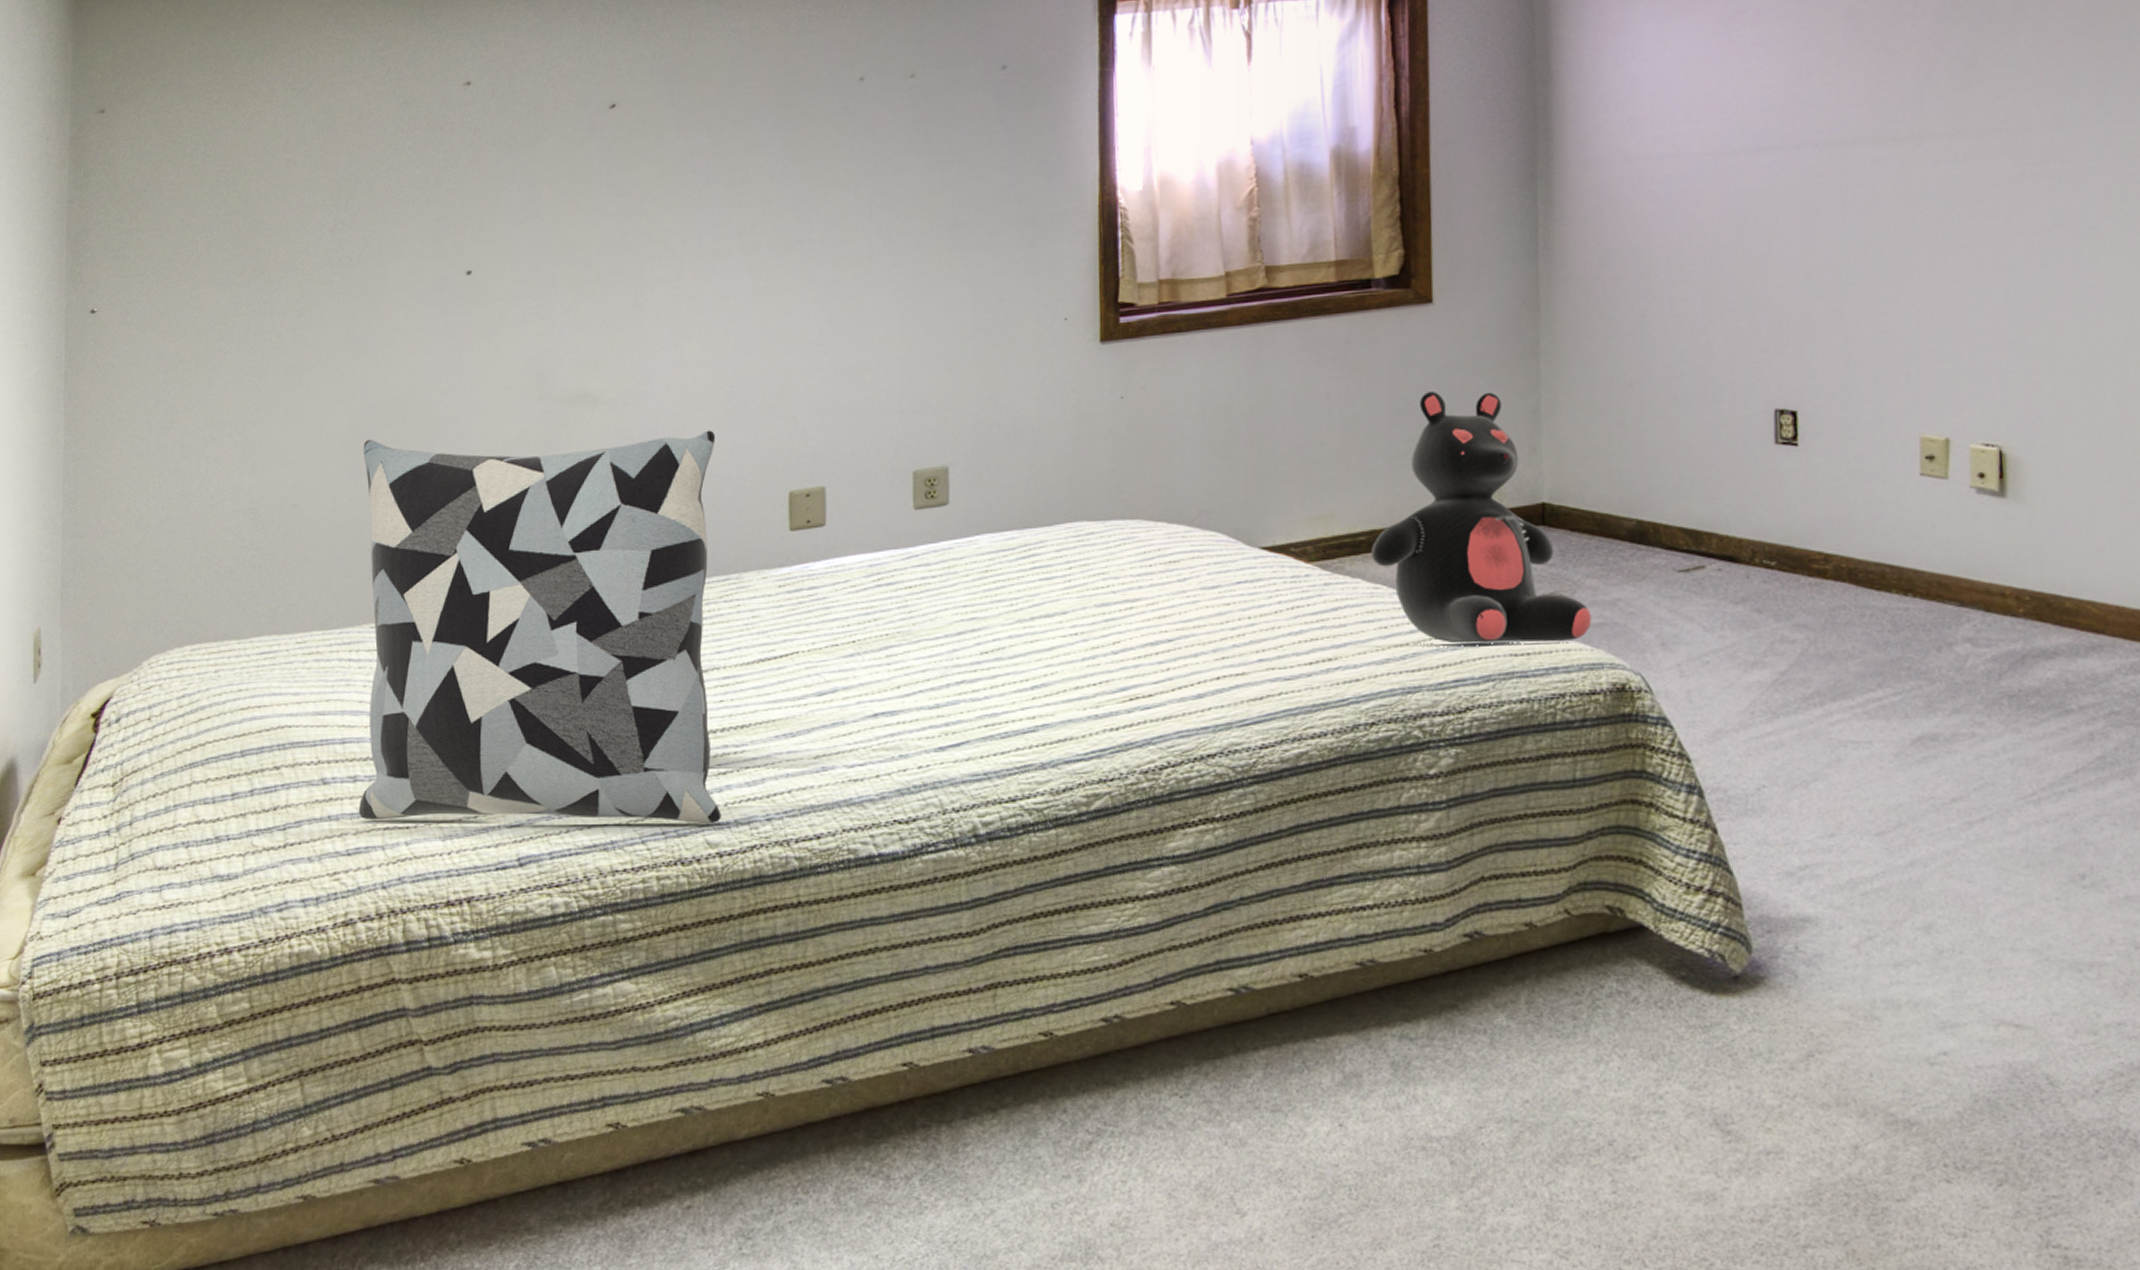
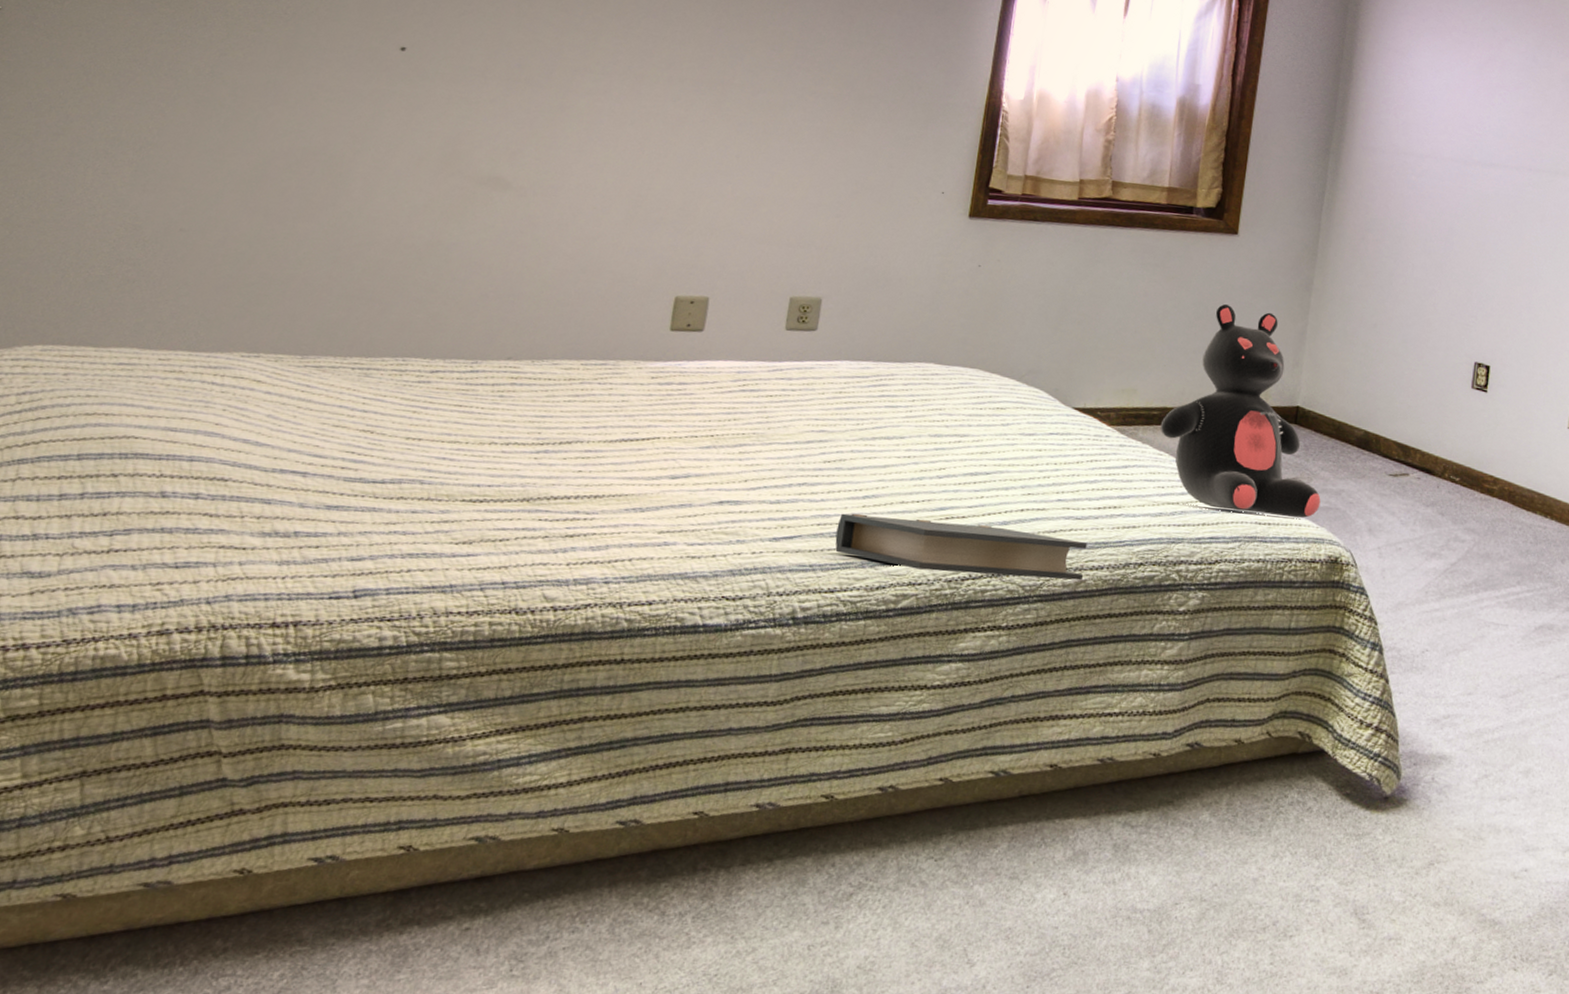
pillow: present [358,430,721,824] -> none [194,181,616,581]
book: none [1007,701,1303,763] -> present [835,513,1088,581]

